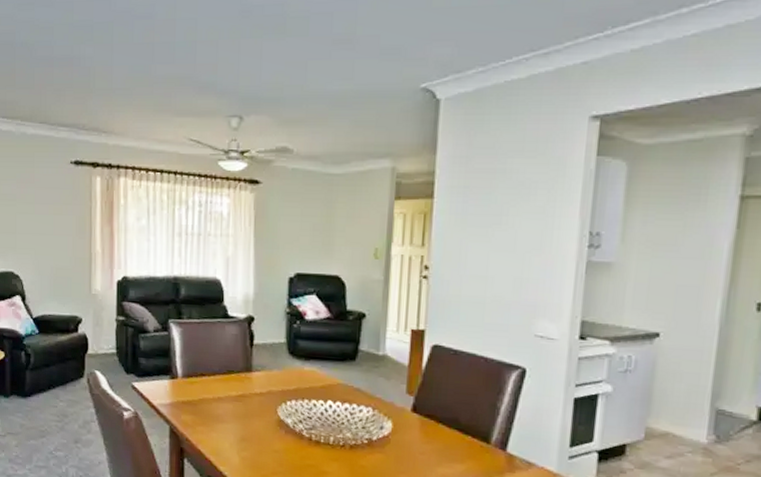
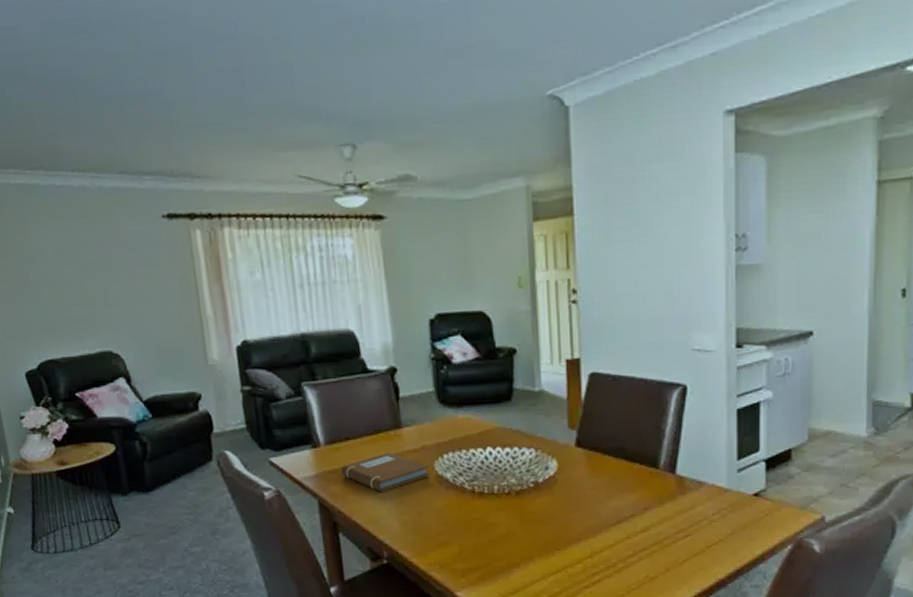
notebook: none [193,392,272,427] -> present [341,452,430,492]

